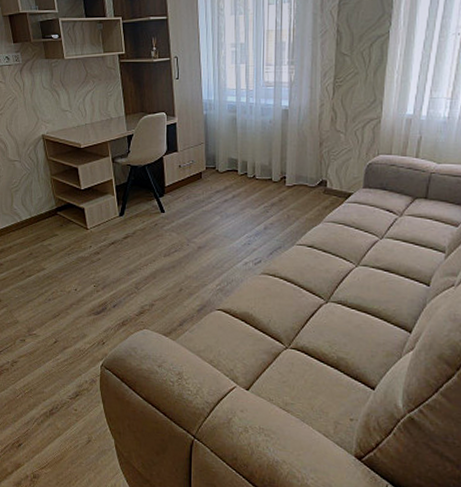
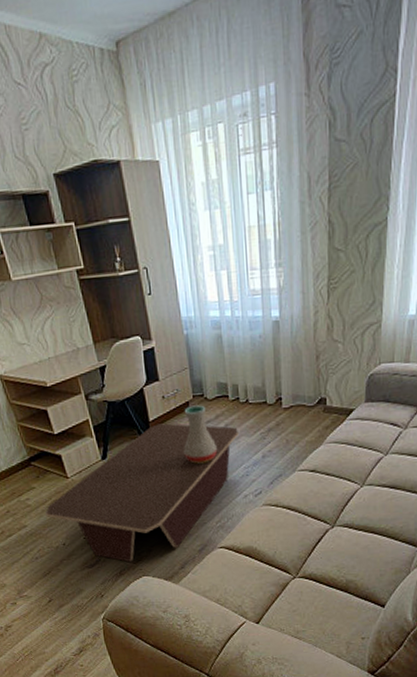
coffee table: none [63,189,244,315] -> present [45,423,238,563]
vase: none [193,176,223,229] -> present [184,405,217,464]

